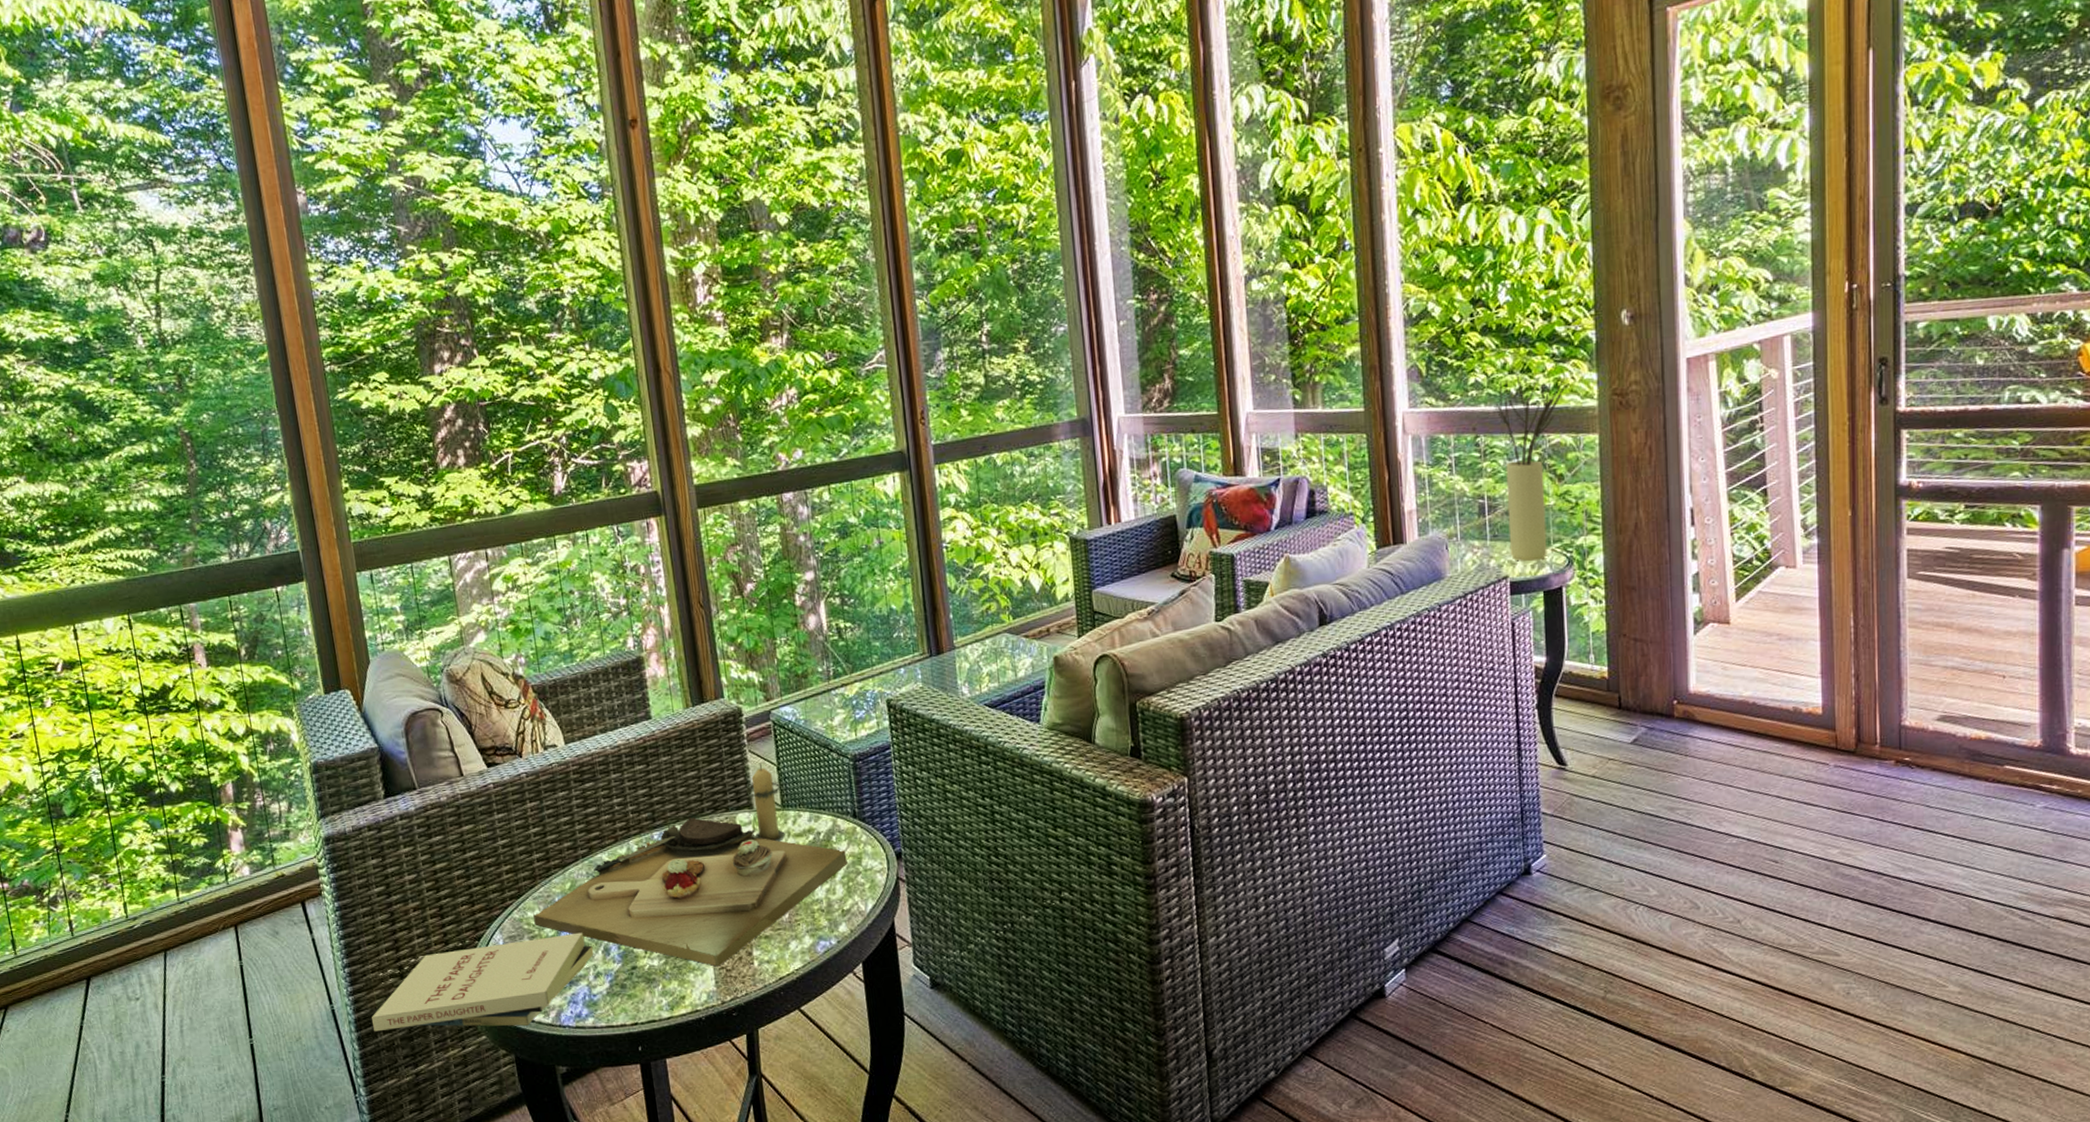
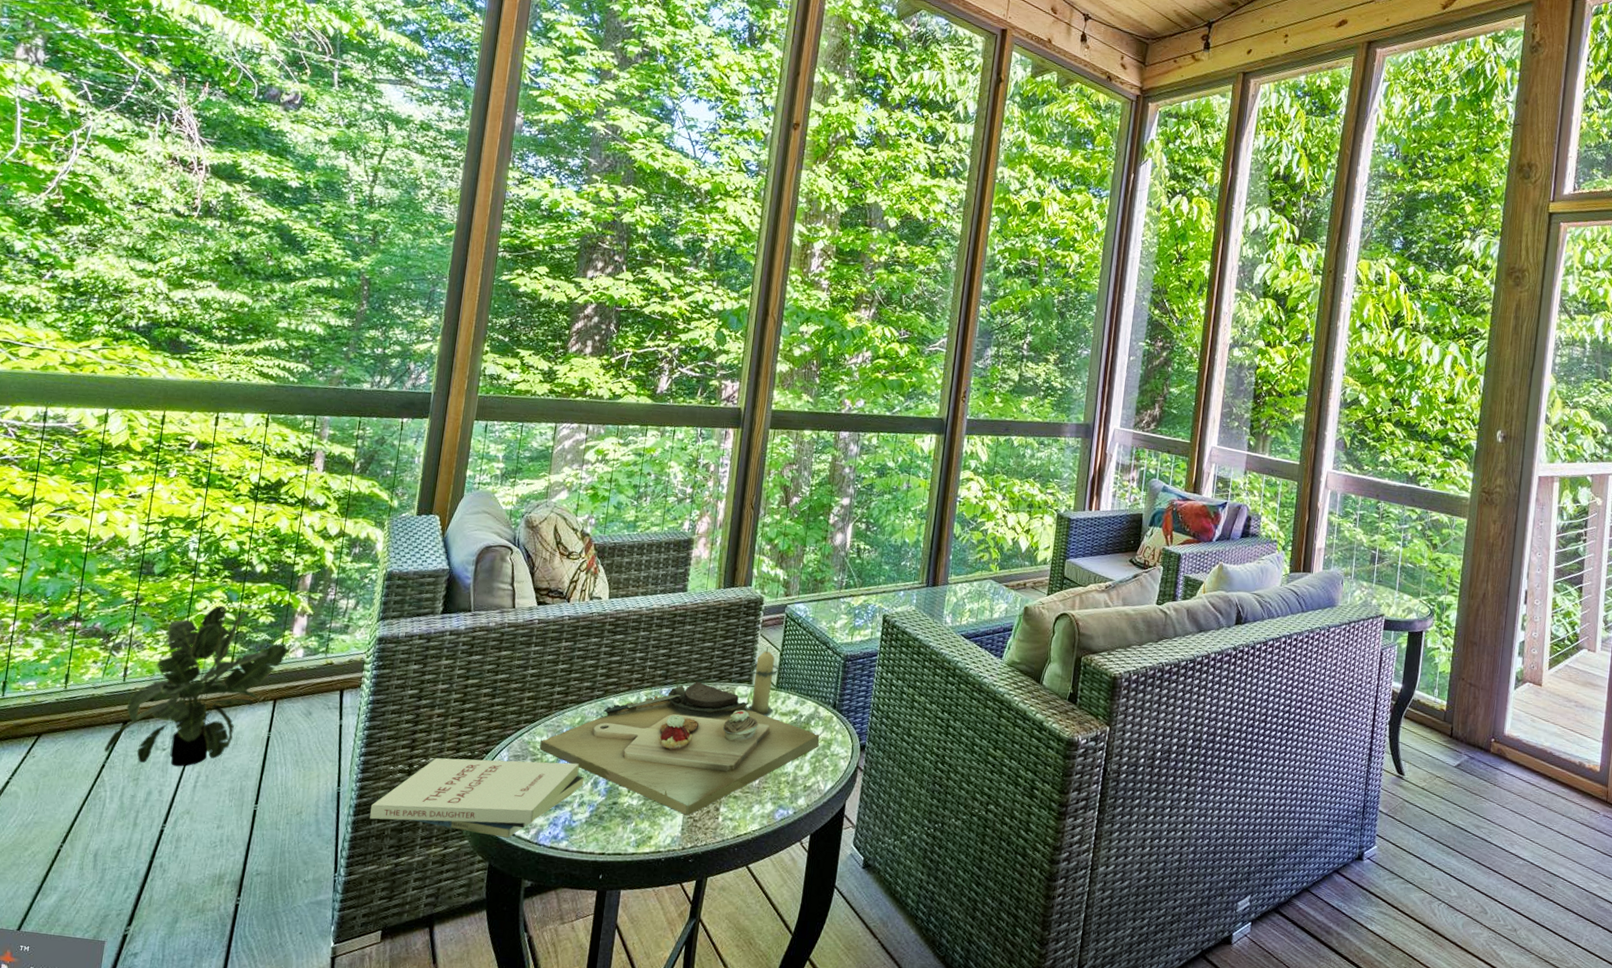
potted plant: none [76,833,233,1018] -> present [104,605,288,767]
vase: present [1494,372,1567,562] -> none [1388,460,1450,608]

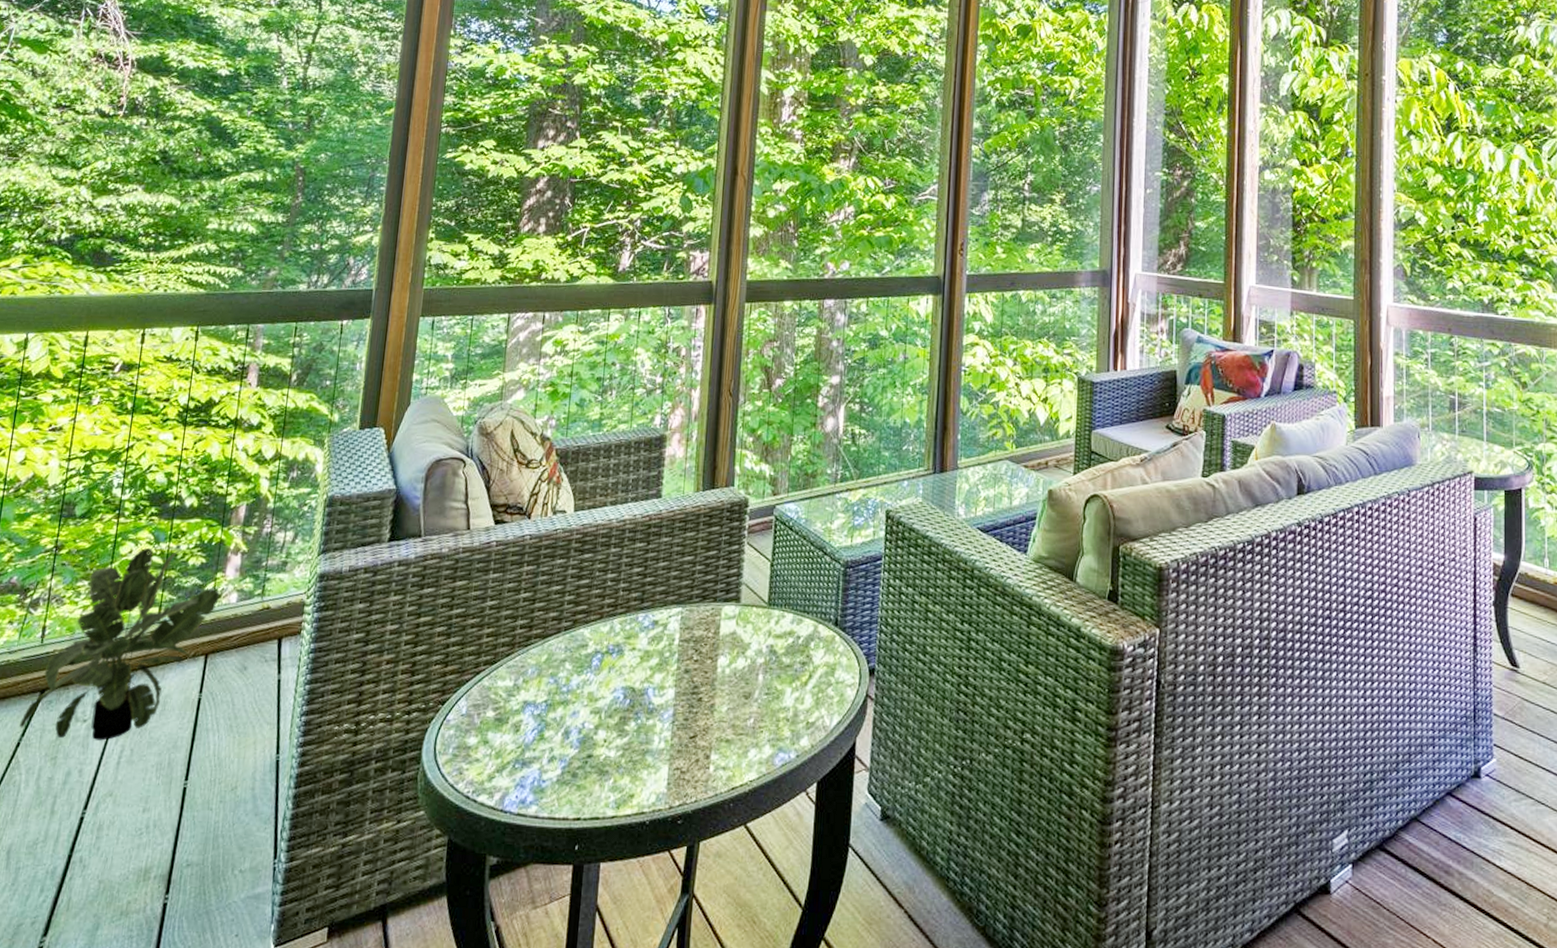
books: present [370,757,585,838] -> none [313,710,554,805]
decorative tray: present [540,680,820,816] -> none [502,602,822,767]
candle: present [745,647,779,717] -> none [733,558,770,641]

